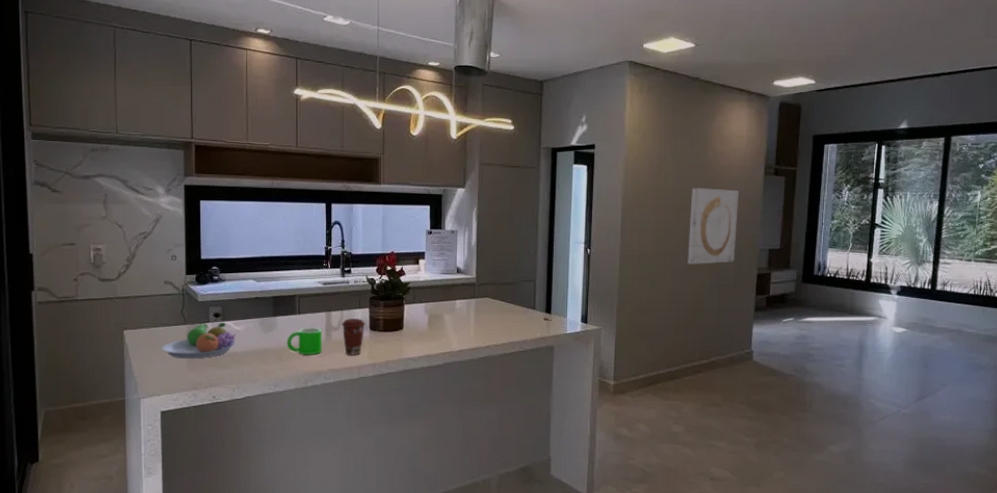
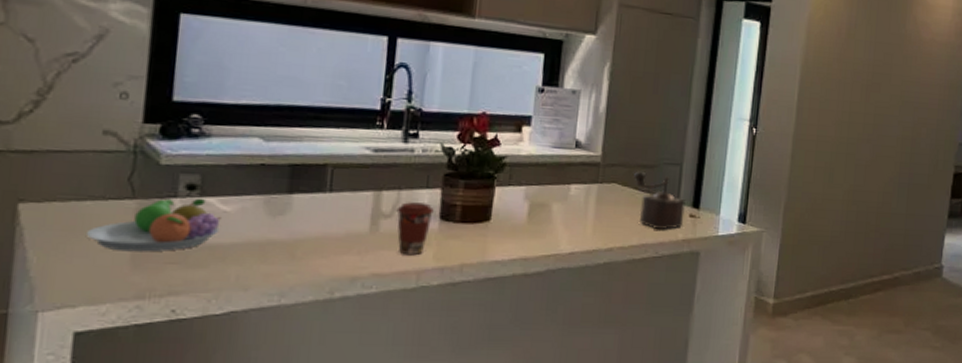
mug: present [286,327,323,355] -> none [305,211,366,252]
pepper mill: none [499,286,540,331] -> present [632,170,685,230]
wall art: present [687,188,739,265] -> none [874,63,940,158]

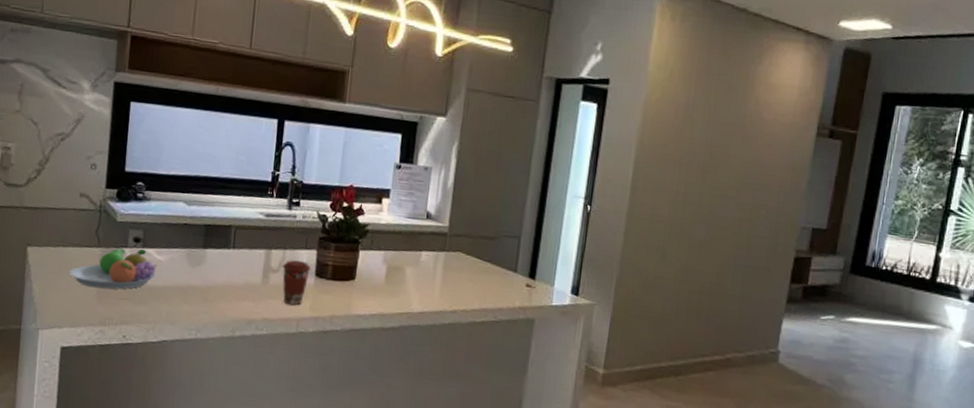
pepper mill: present [632,170,685,230] -> none [475,241,523,297]

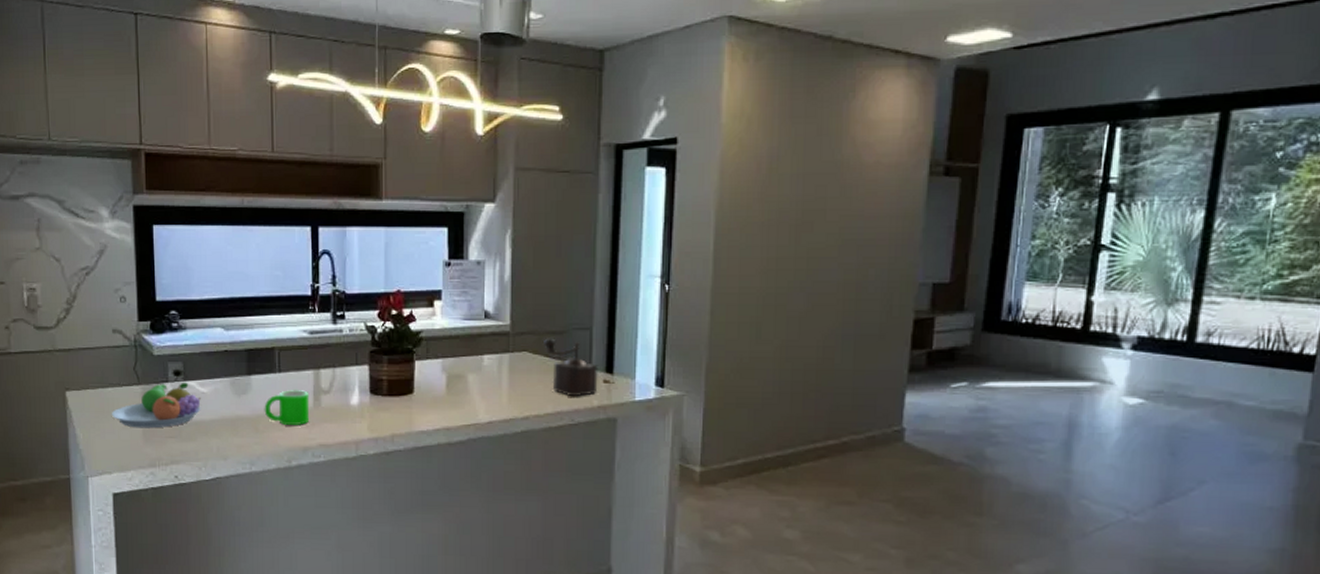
mug: none [215,265,259,299] -> present [264,389,310,425]
coffee cup: present [282,260,312,305] -> none [333,379,365,426]
pepper mill: none [475,241,523,297] -> present [542,336,598,397]

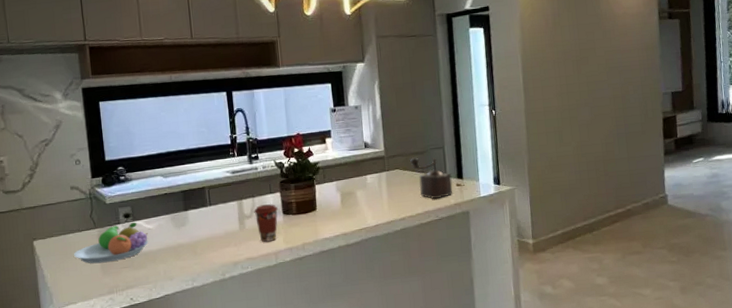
mug: present [264,389,310,425] -> none [200,217,237,246]
coffee cup: none [333,379,365,426] -> present [254,204,279,242]

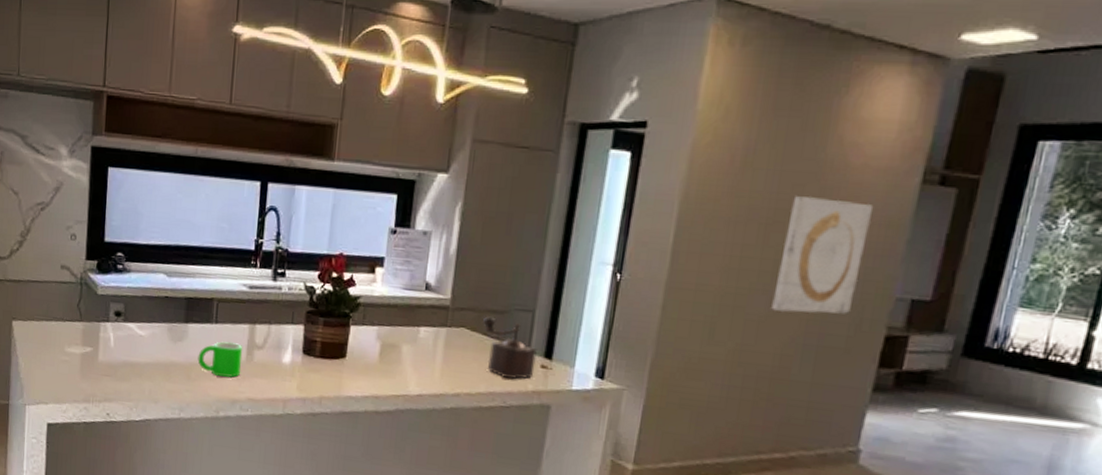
fruit bowl: present [73,222,149,264] -> none [52,322,138,366]
mug: none [200,217,237,246] -> present [197,341,243,378]
coffee cup: present [254,204,279,242] -> none [267,336,299,384]
wall art: none [589,37,639,116] -> present [771,196,874,314]

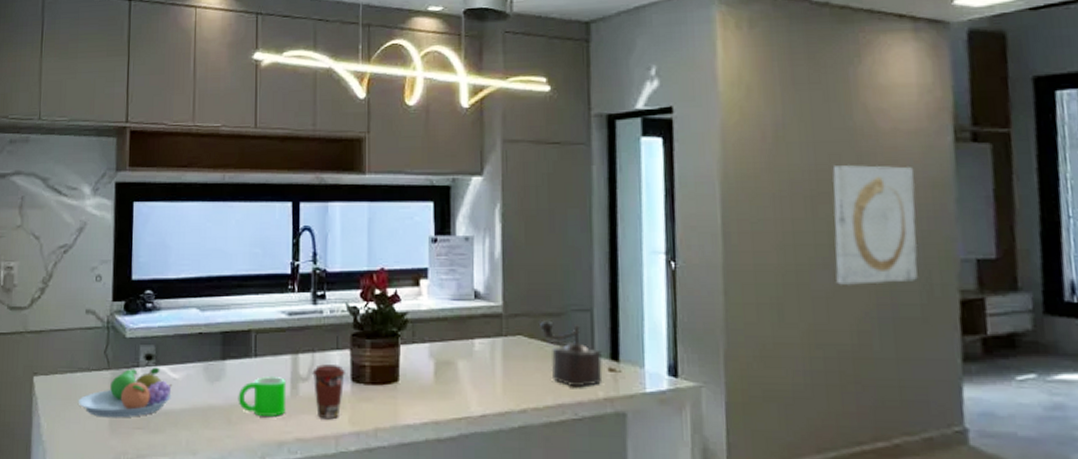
fruit bowl: none [52,322,138,366] -> present [78,367,172,418]
coffee cup: none [267,336,299,384] -> present [312,364,347,418]

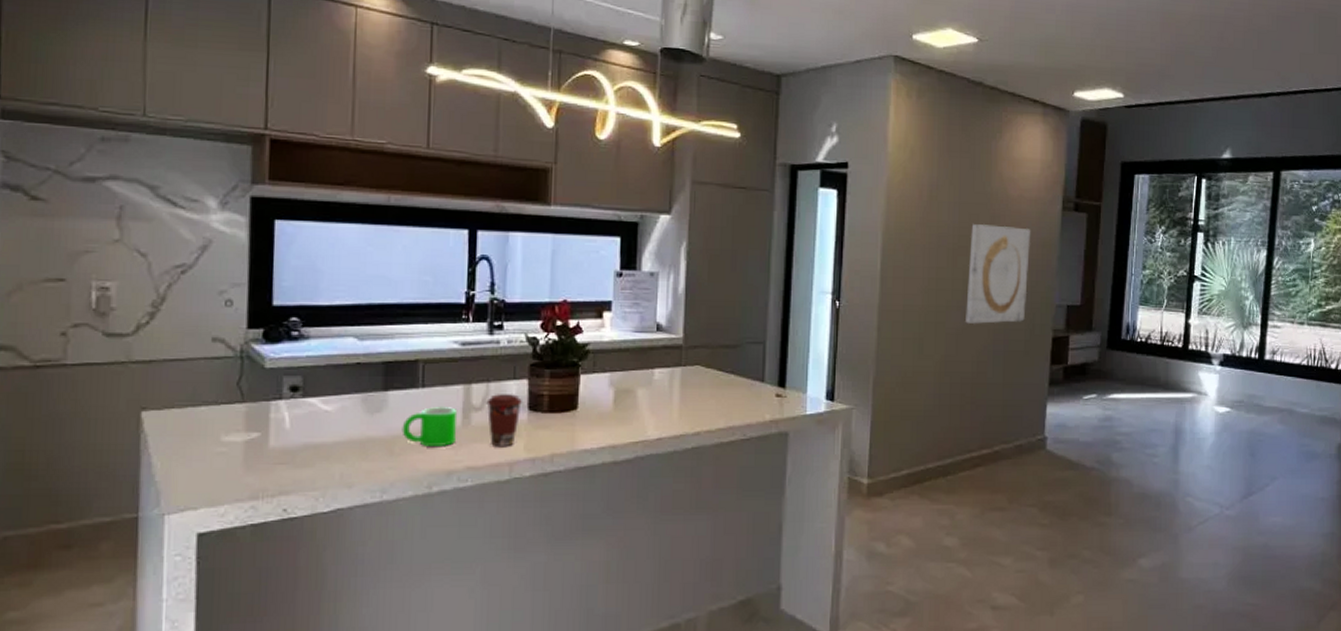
fruit bowl: present [78,367,172,418] -> none [202,399,323,454]
pepper mill: present [538,319,603,388] -> none [715,350,771,412]

